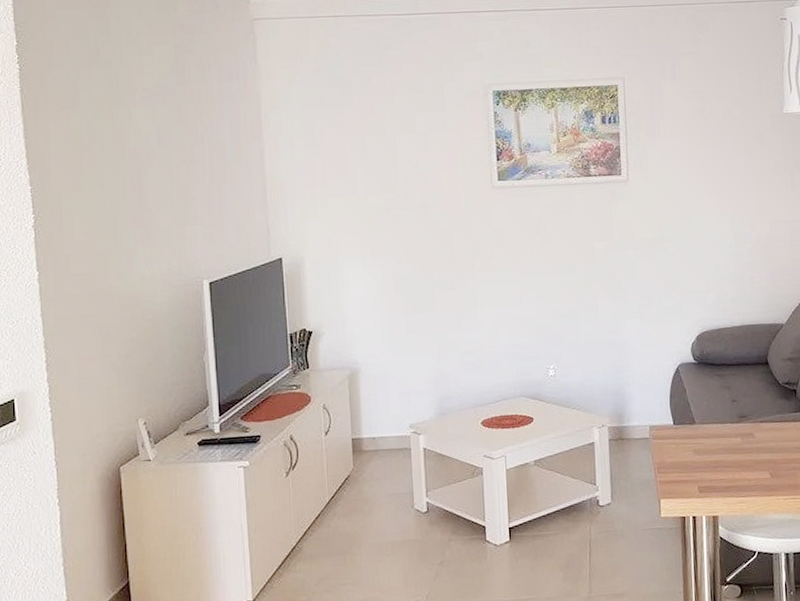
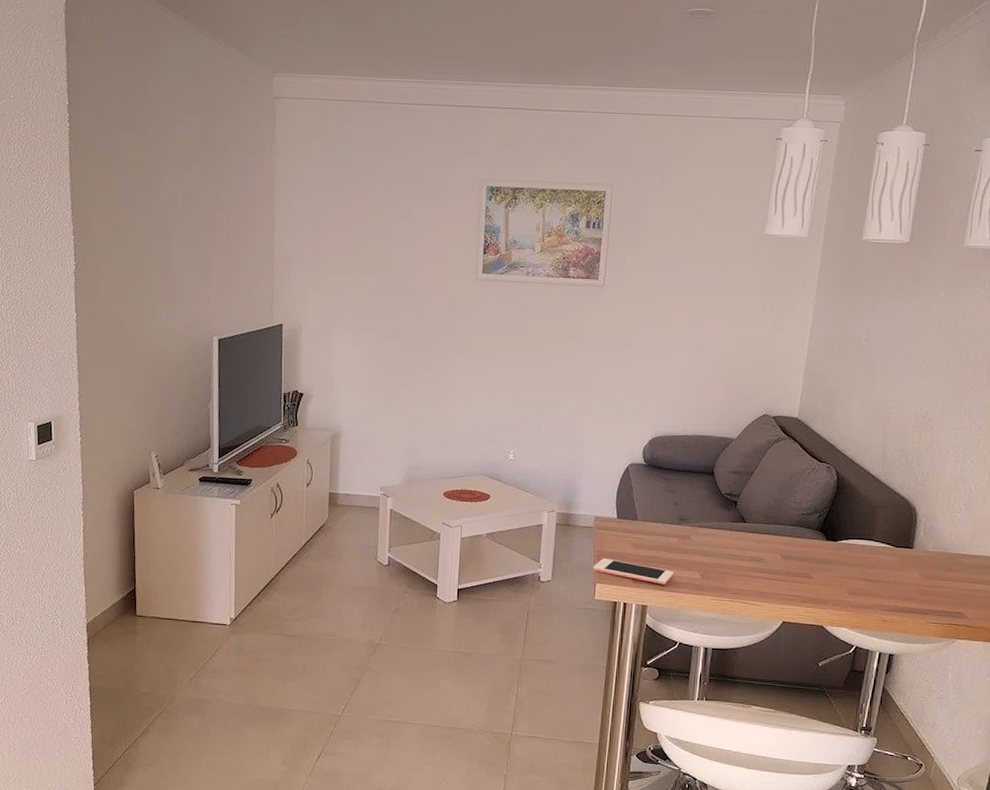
cell phone: none [654,470,742,491] -> present [592,558,674,585]

